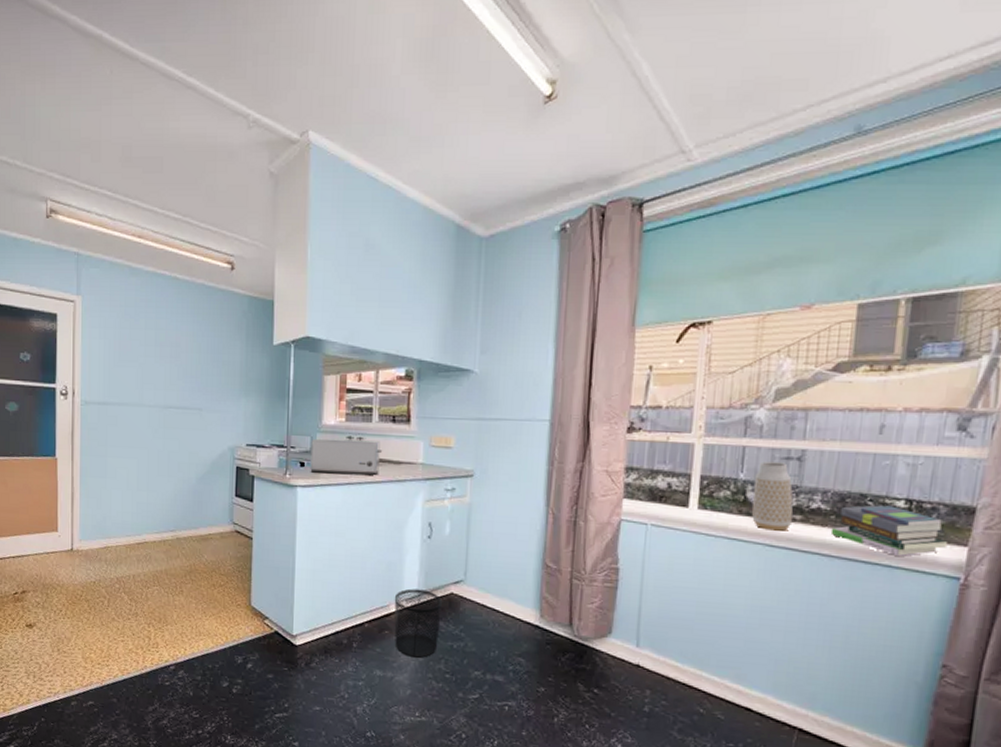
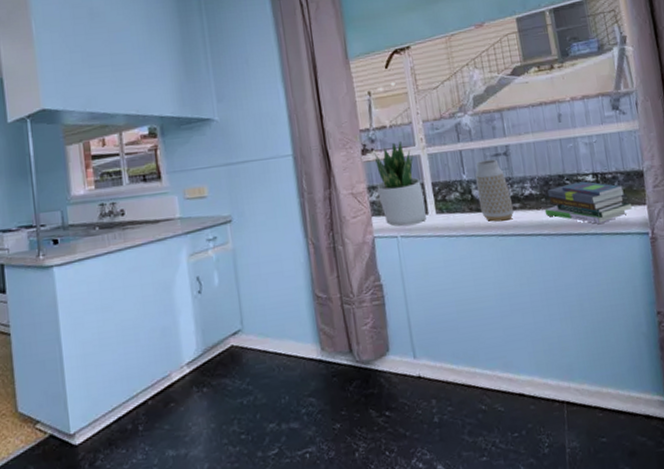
toaster: present [310,438,383,476] -> none [61,203,138,250]
waste bin: present [394,588,442,658] -> none [174,348,228,426]
planter: none [635,425,689,517] -> present [373,141,427,227]

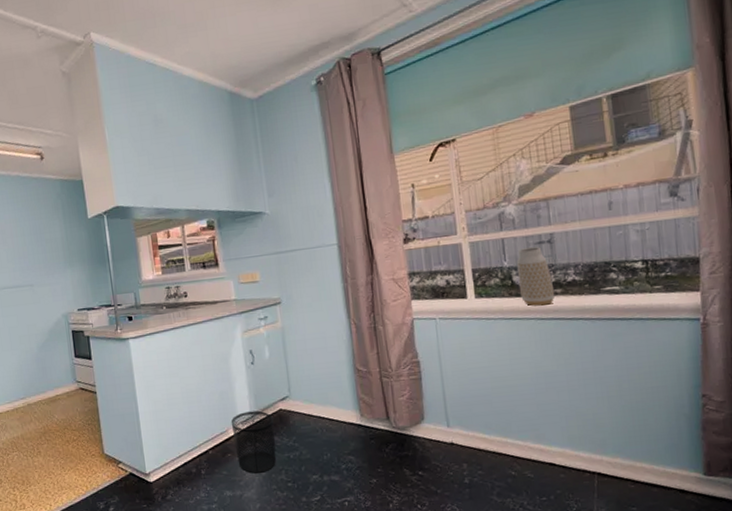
waste bin: none [174,348,228,426] -> present [230,410,277,474]
planter: present [373,141,427,227] -> none [415,230,466,310]
books: present [544,181,633,225] -> none [587,267,684,310]

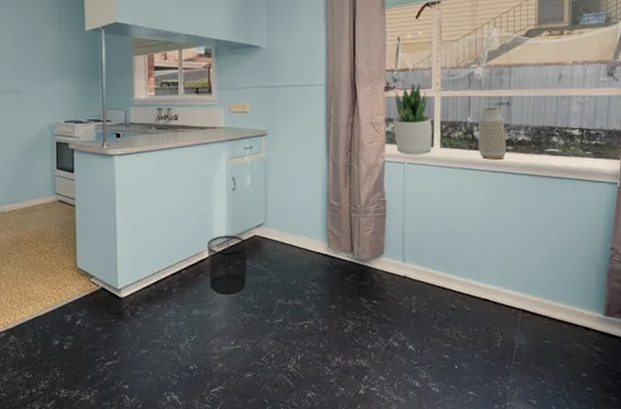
planter: none [415,230,466,310] -> present [393,83,432,155]

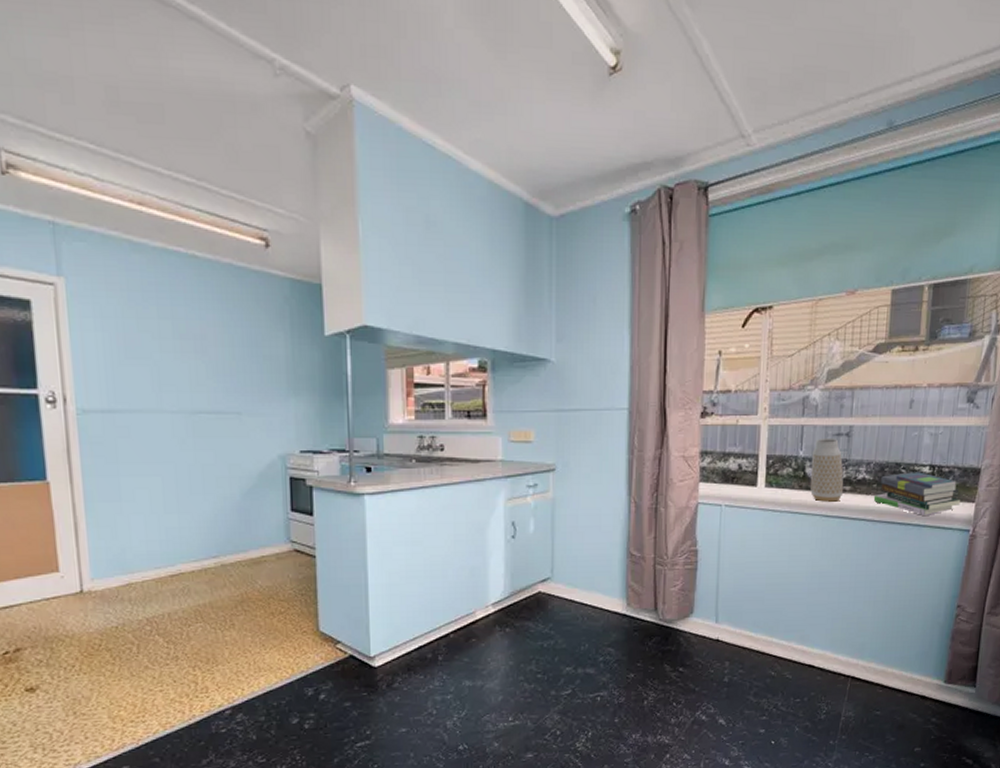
waste bin: present [207,235,248,294] -> none [480,592,530,662]
planter: present [393,83,432,155] -> none [710,408,756,496]
books: none [532,134,608,172] -> present [873,472,961,517]

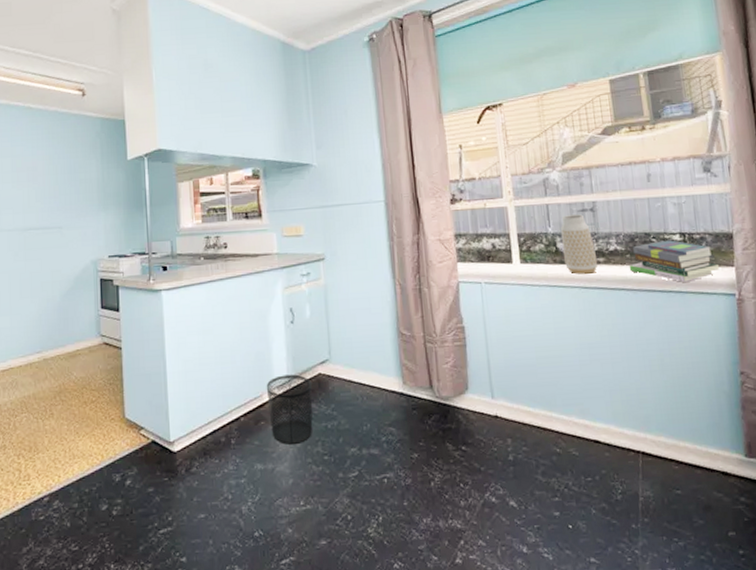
waste bin: none [480,592,530,662] -> present [266,374,313,445]

